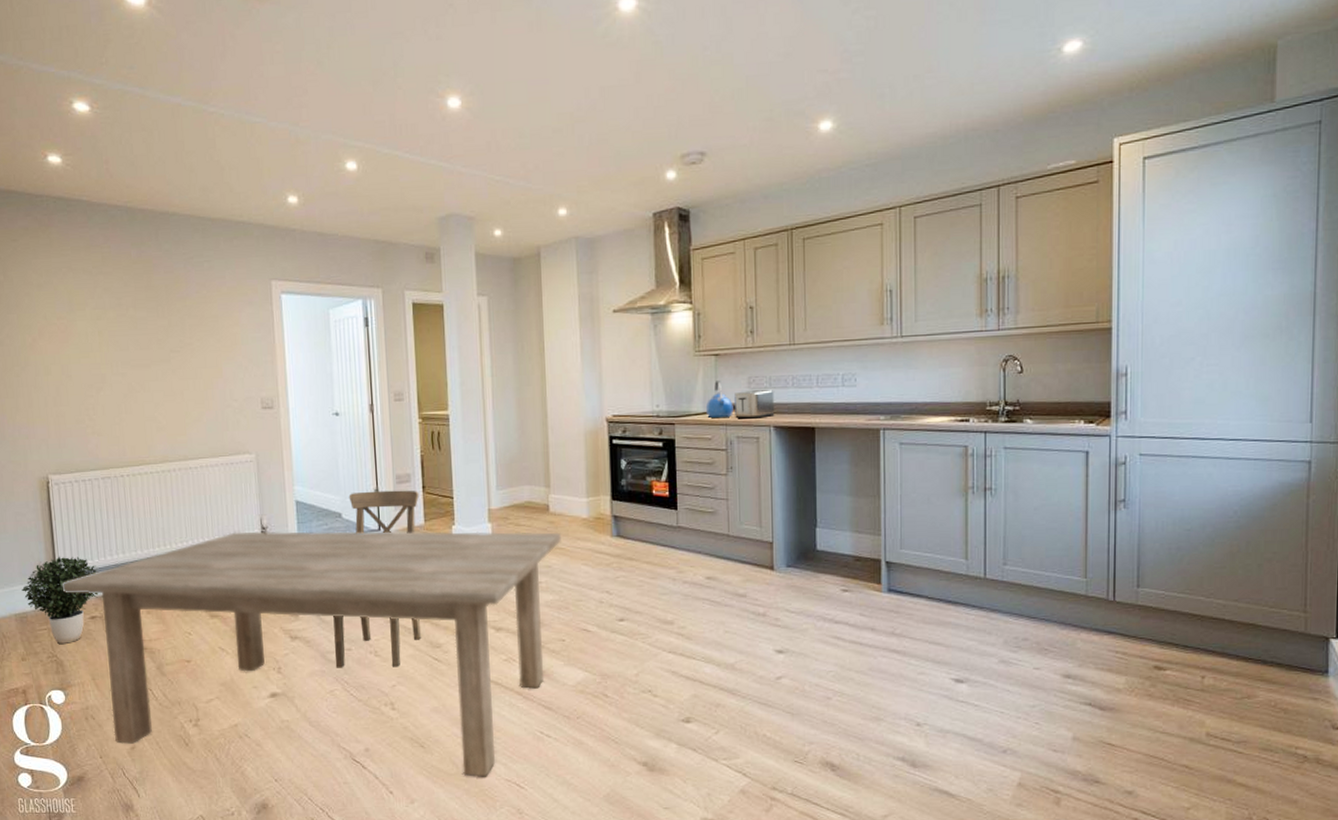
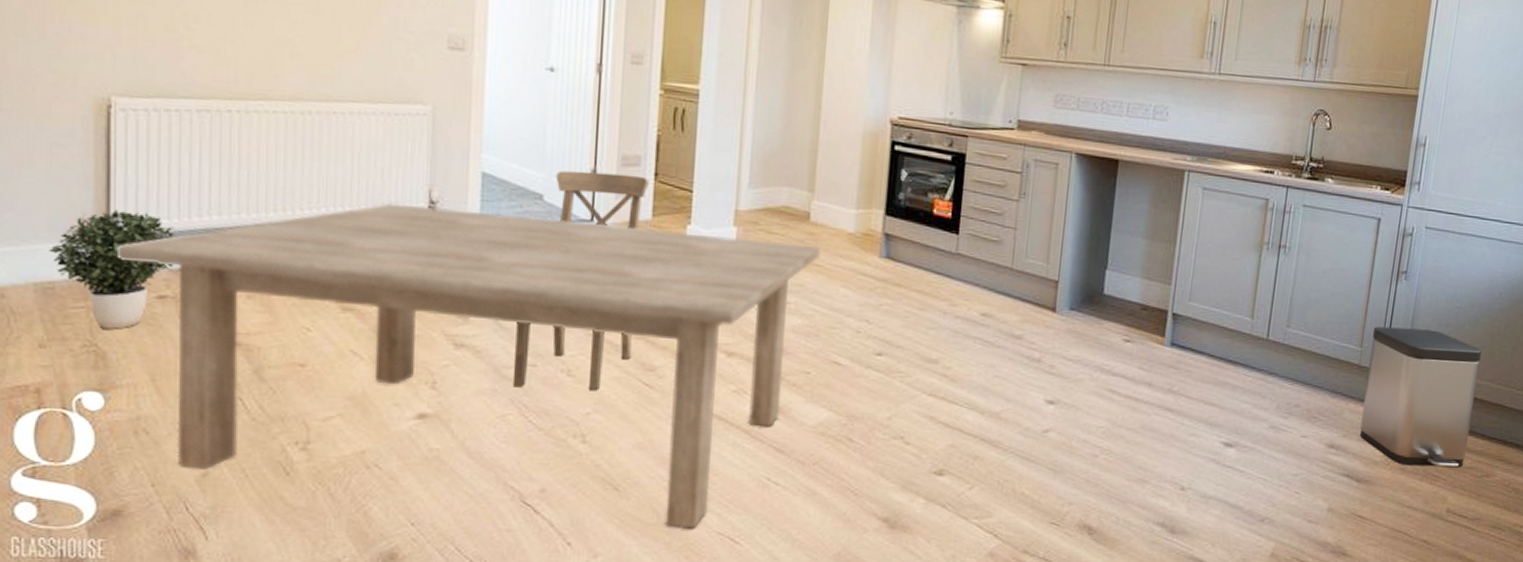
kettle: present [705,381,734,418] -> none [1004,94,1036,136]
toaster: present [732,389,775,420] -> none [1034,109,1081,144]
pedal bin: none [1096,554,1222,691] -> present [1359,326,1481,468]

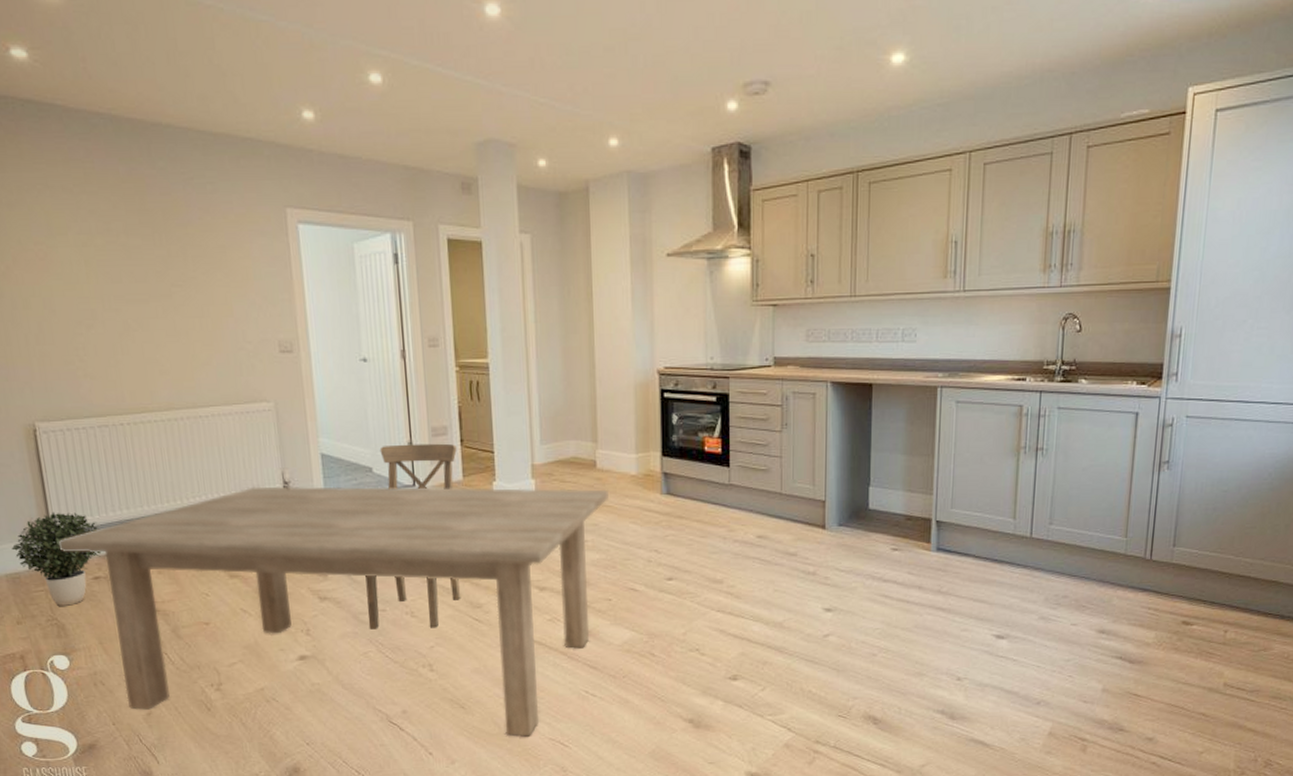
pedal bin: present [1359,326,1481,468] -> none [1129,515,1252,645]

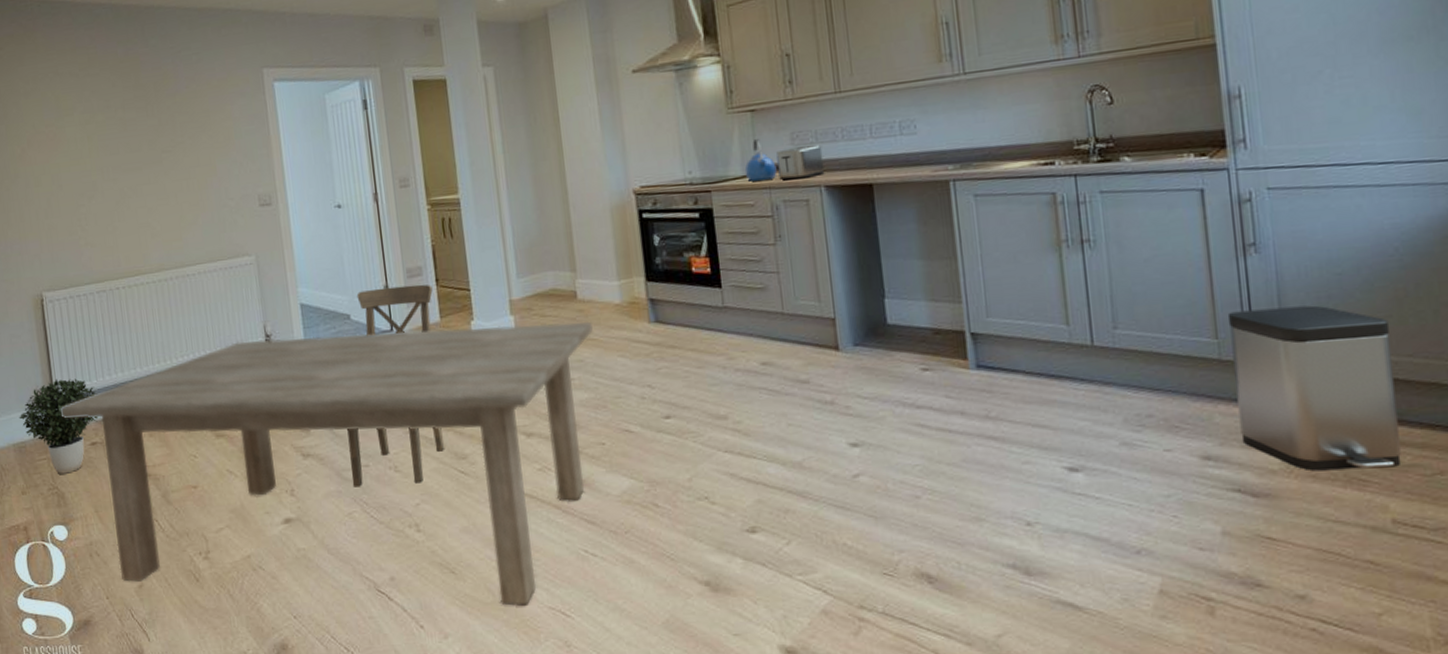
kettle: none [761,333,790,372] -> present [744,139,777,181]
toaster: none [789,342,833,375] -> present [775,144,825,181]
pedal bin: none [1129,515,1252,645] -> present [1227,305,1402,471]

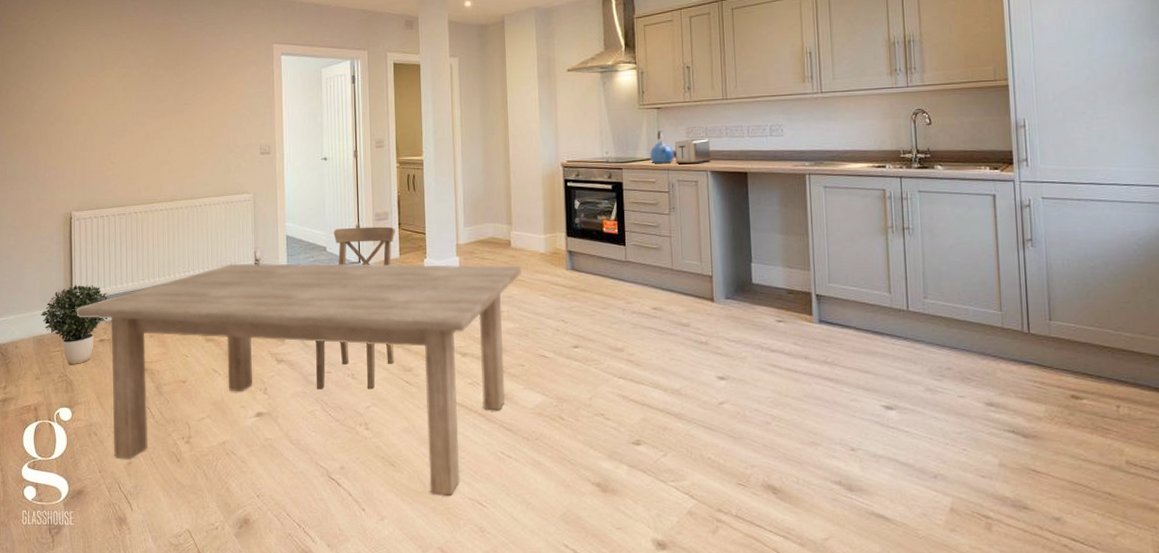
pedal bin: present [1227,305,1402,471] -> none [1009,290,1134,420]

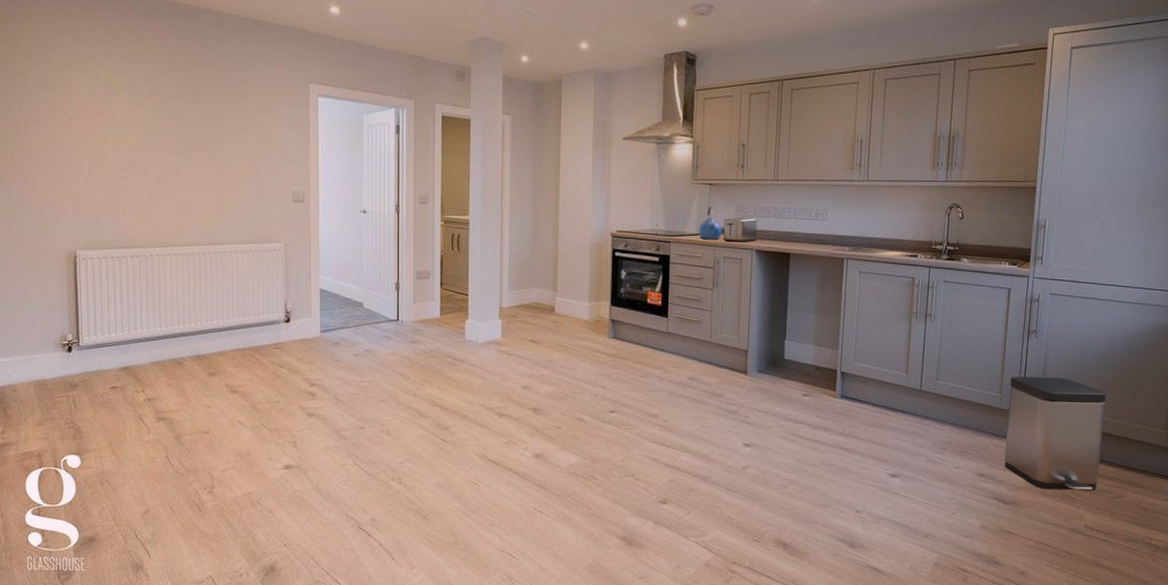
potted plant: present [40,284,109,365] -> none [42,328,121,412]
dining table: present [77,263,521,496] -> none [85,314,564,547]
dining chair: present [316,226,395,390] -> none [348,284,437,446]
pedal bin: none [1009,290,1134,420] -> present [1004,376,1106,491]

